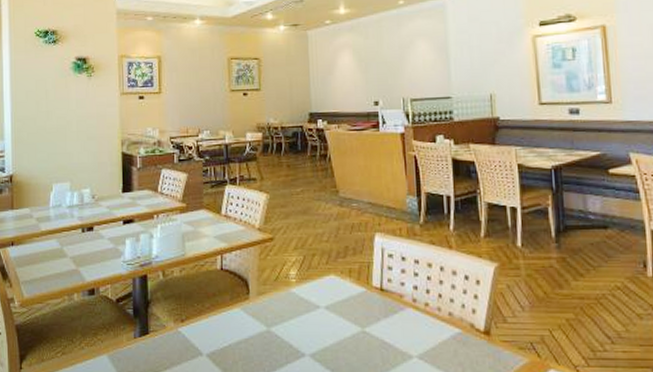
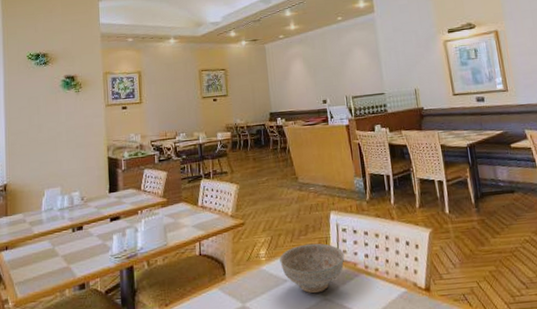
decorative bowl: none [312,268,389,325] -> present [279,243,345,294]

